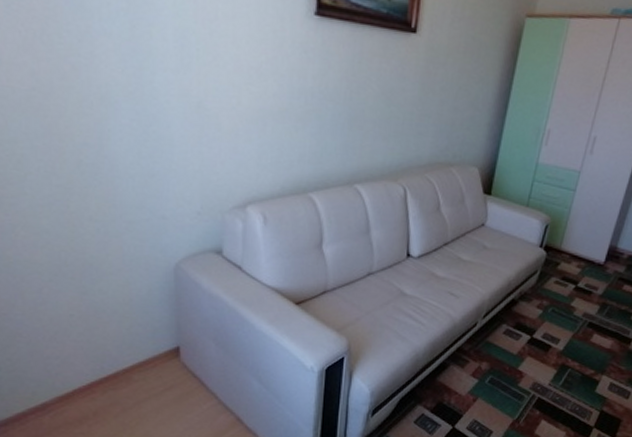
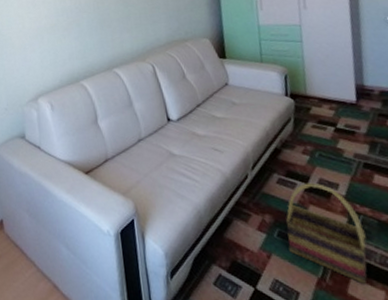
basket: none [495,336,568,426] -> present [285,182,367,284]

